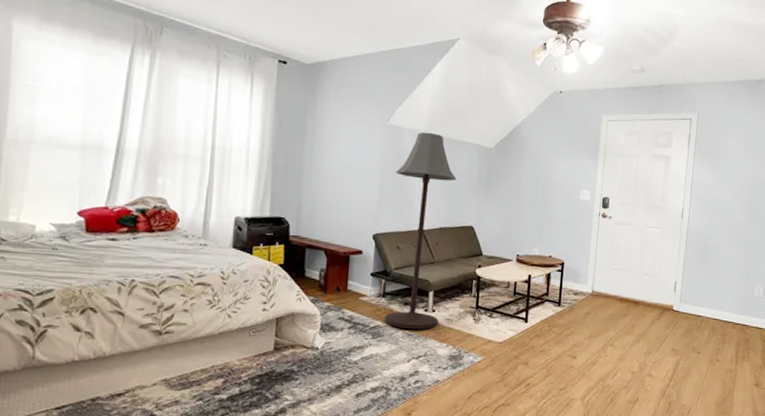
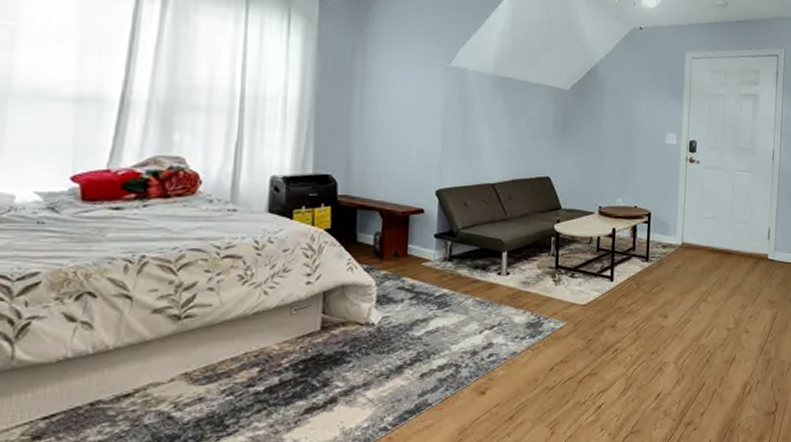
floor lamp: present [384,132,456,330] -> none [452,74,529,296]

